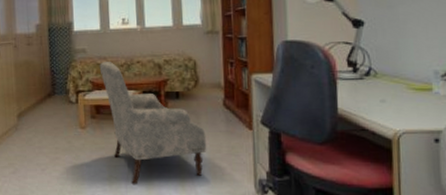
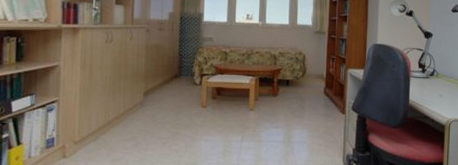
armchair: present [99,61,207,185] -> none [223,49,308,158]

